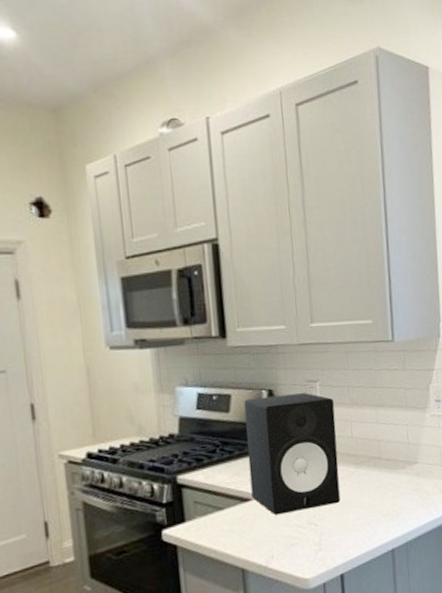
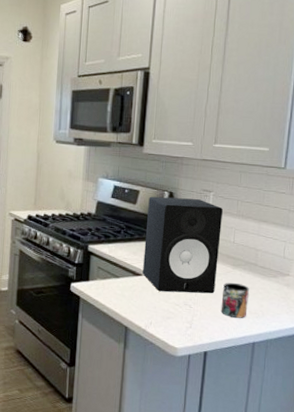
mug: none [349,484,380,527] -> present [220,282,249,318]

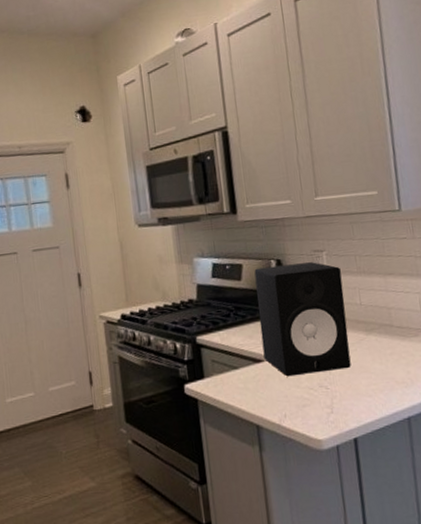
mug: present [220,282,249,318] -> none [359,350,393,392]

